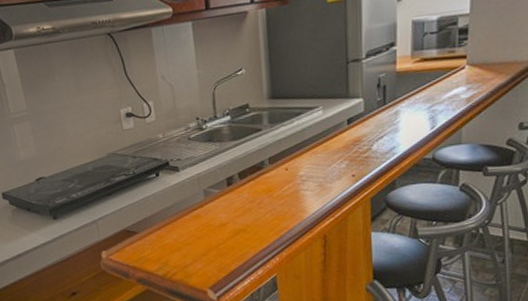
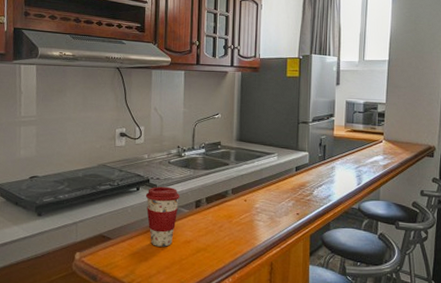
coffee cup: none [167,166,208,234] -> present [145,186,180,247]

